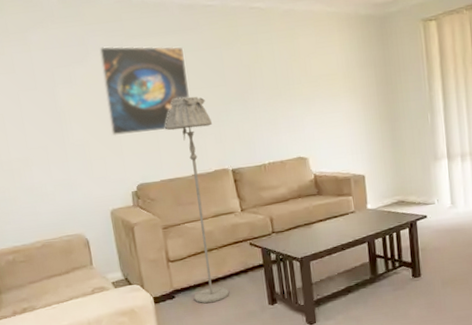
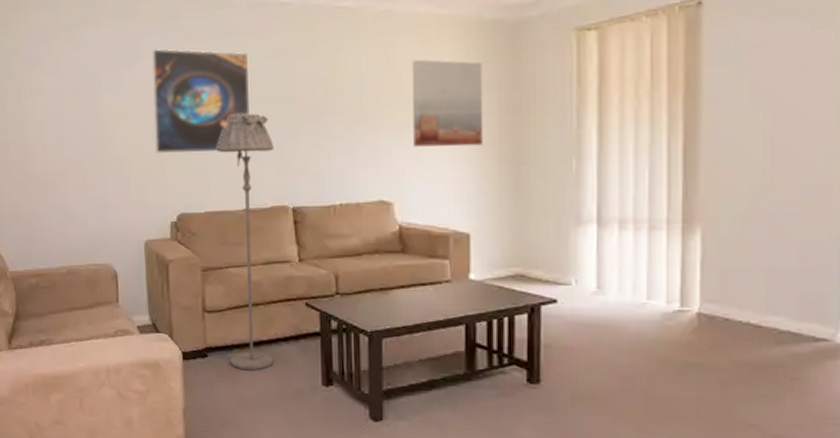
wall art: none [312,46,368,114] -> present [412,59,484,147]

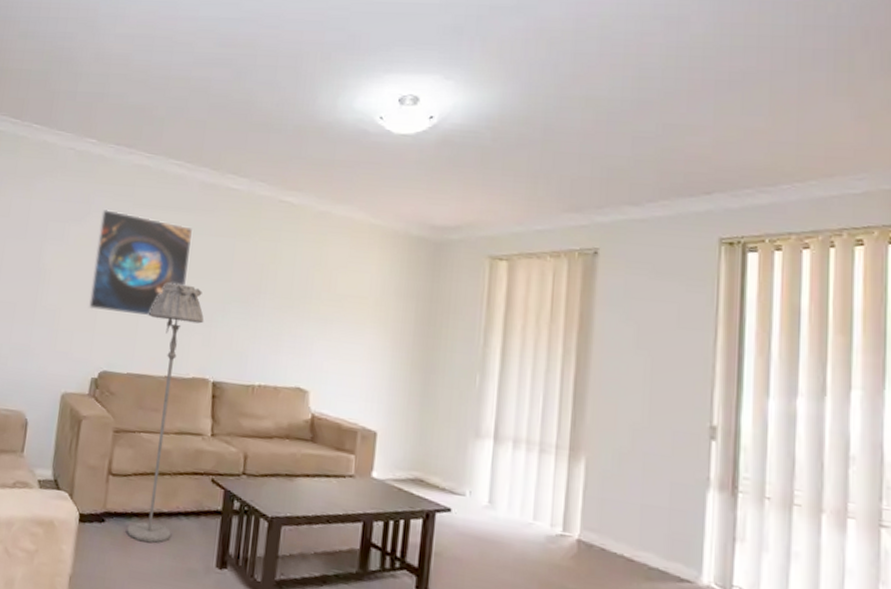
wall art: present [412,59,484,147] -> none [335,260,405,350]

